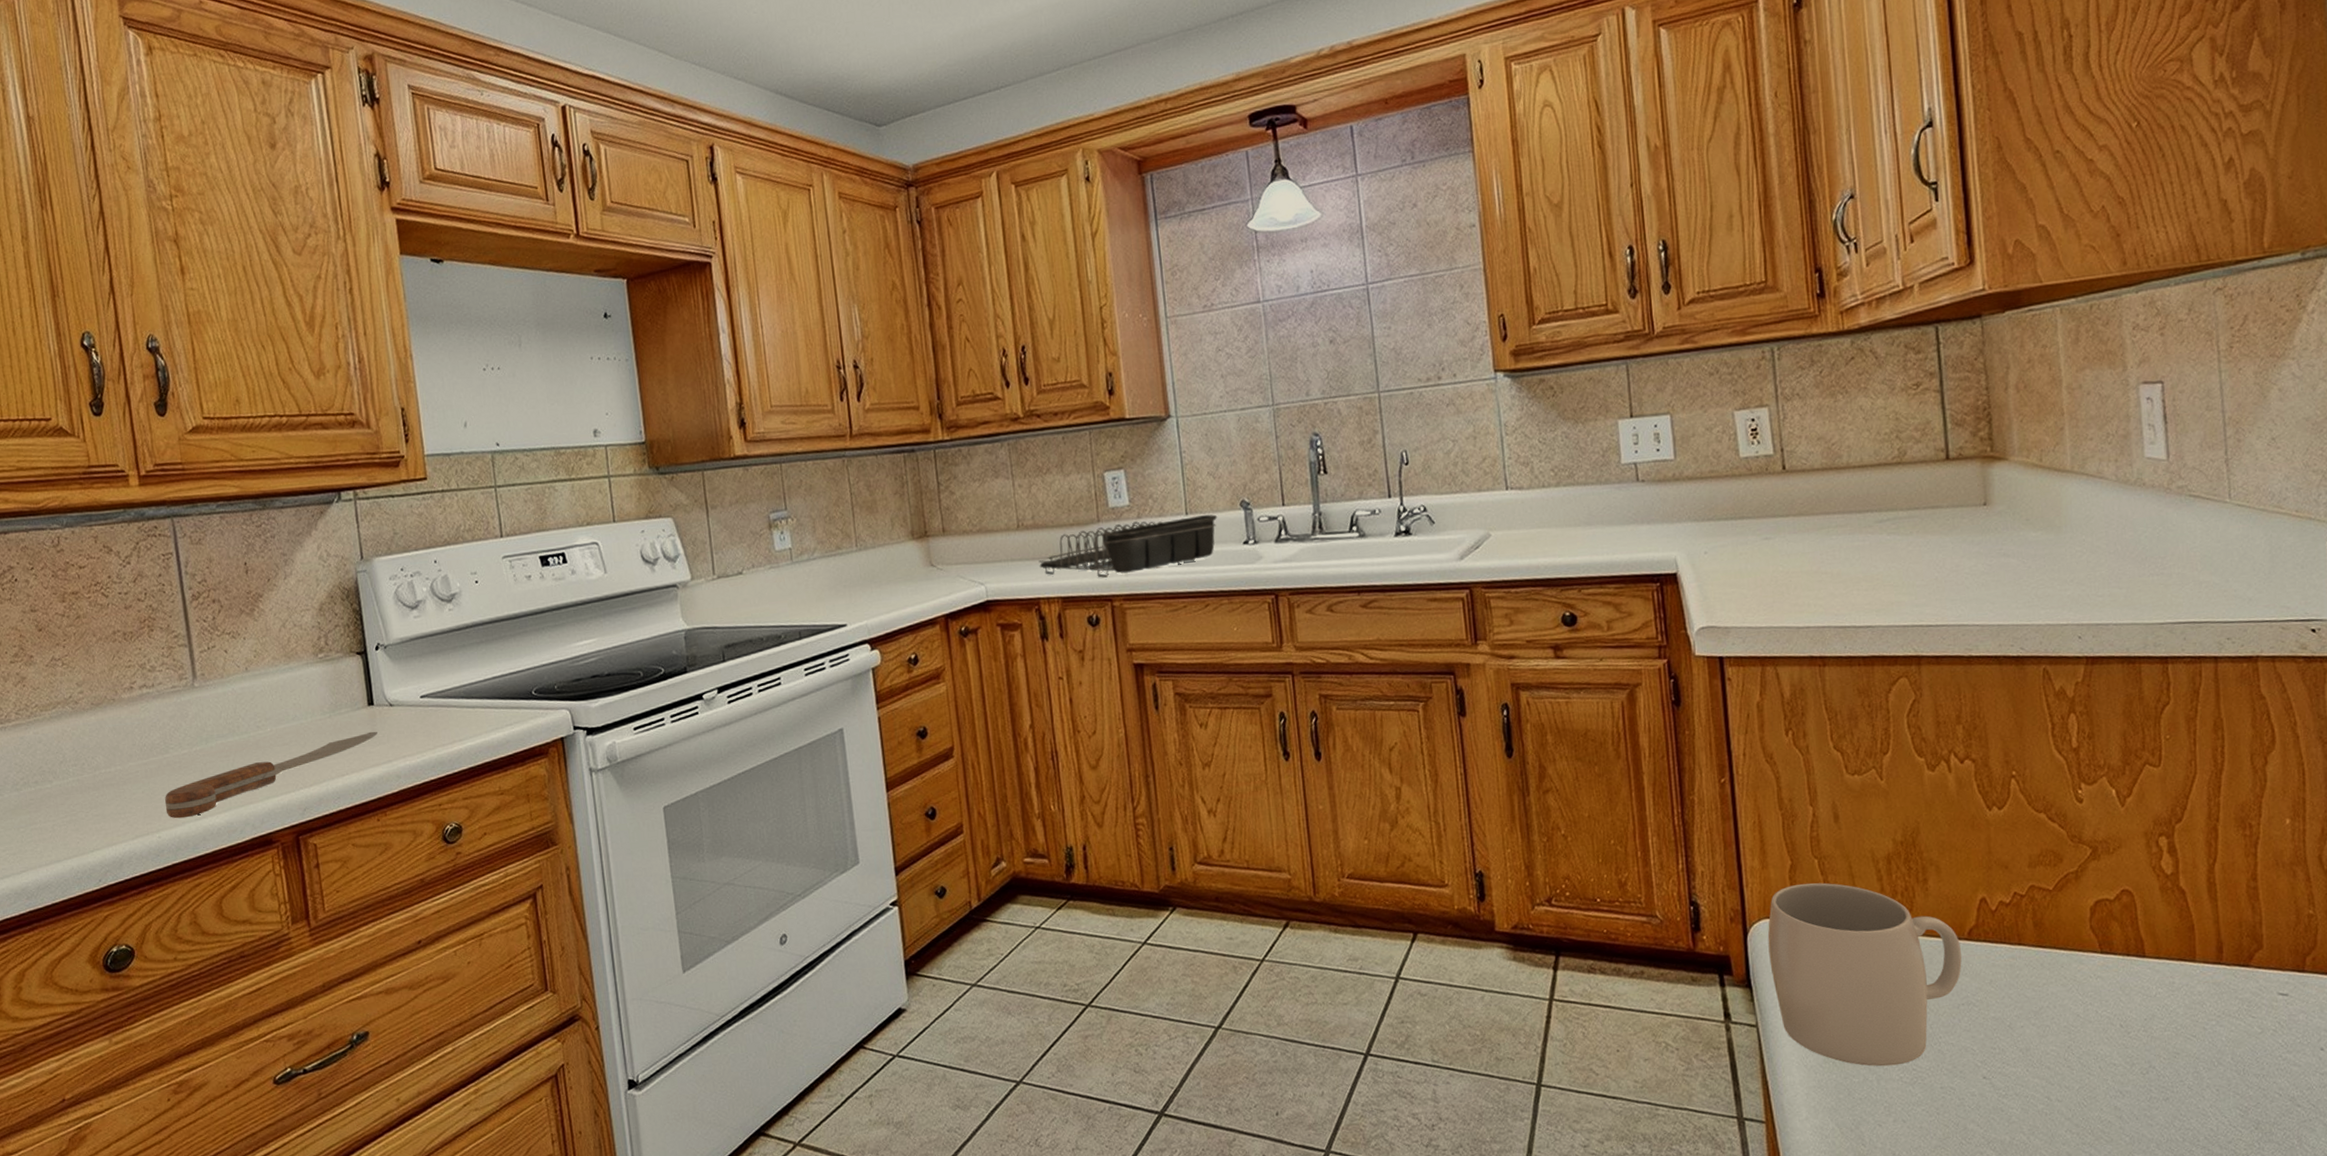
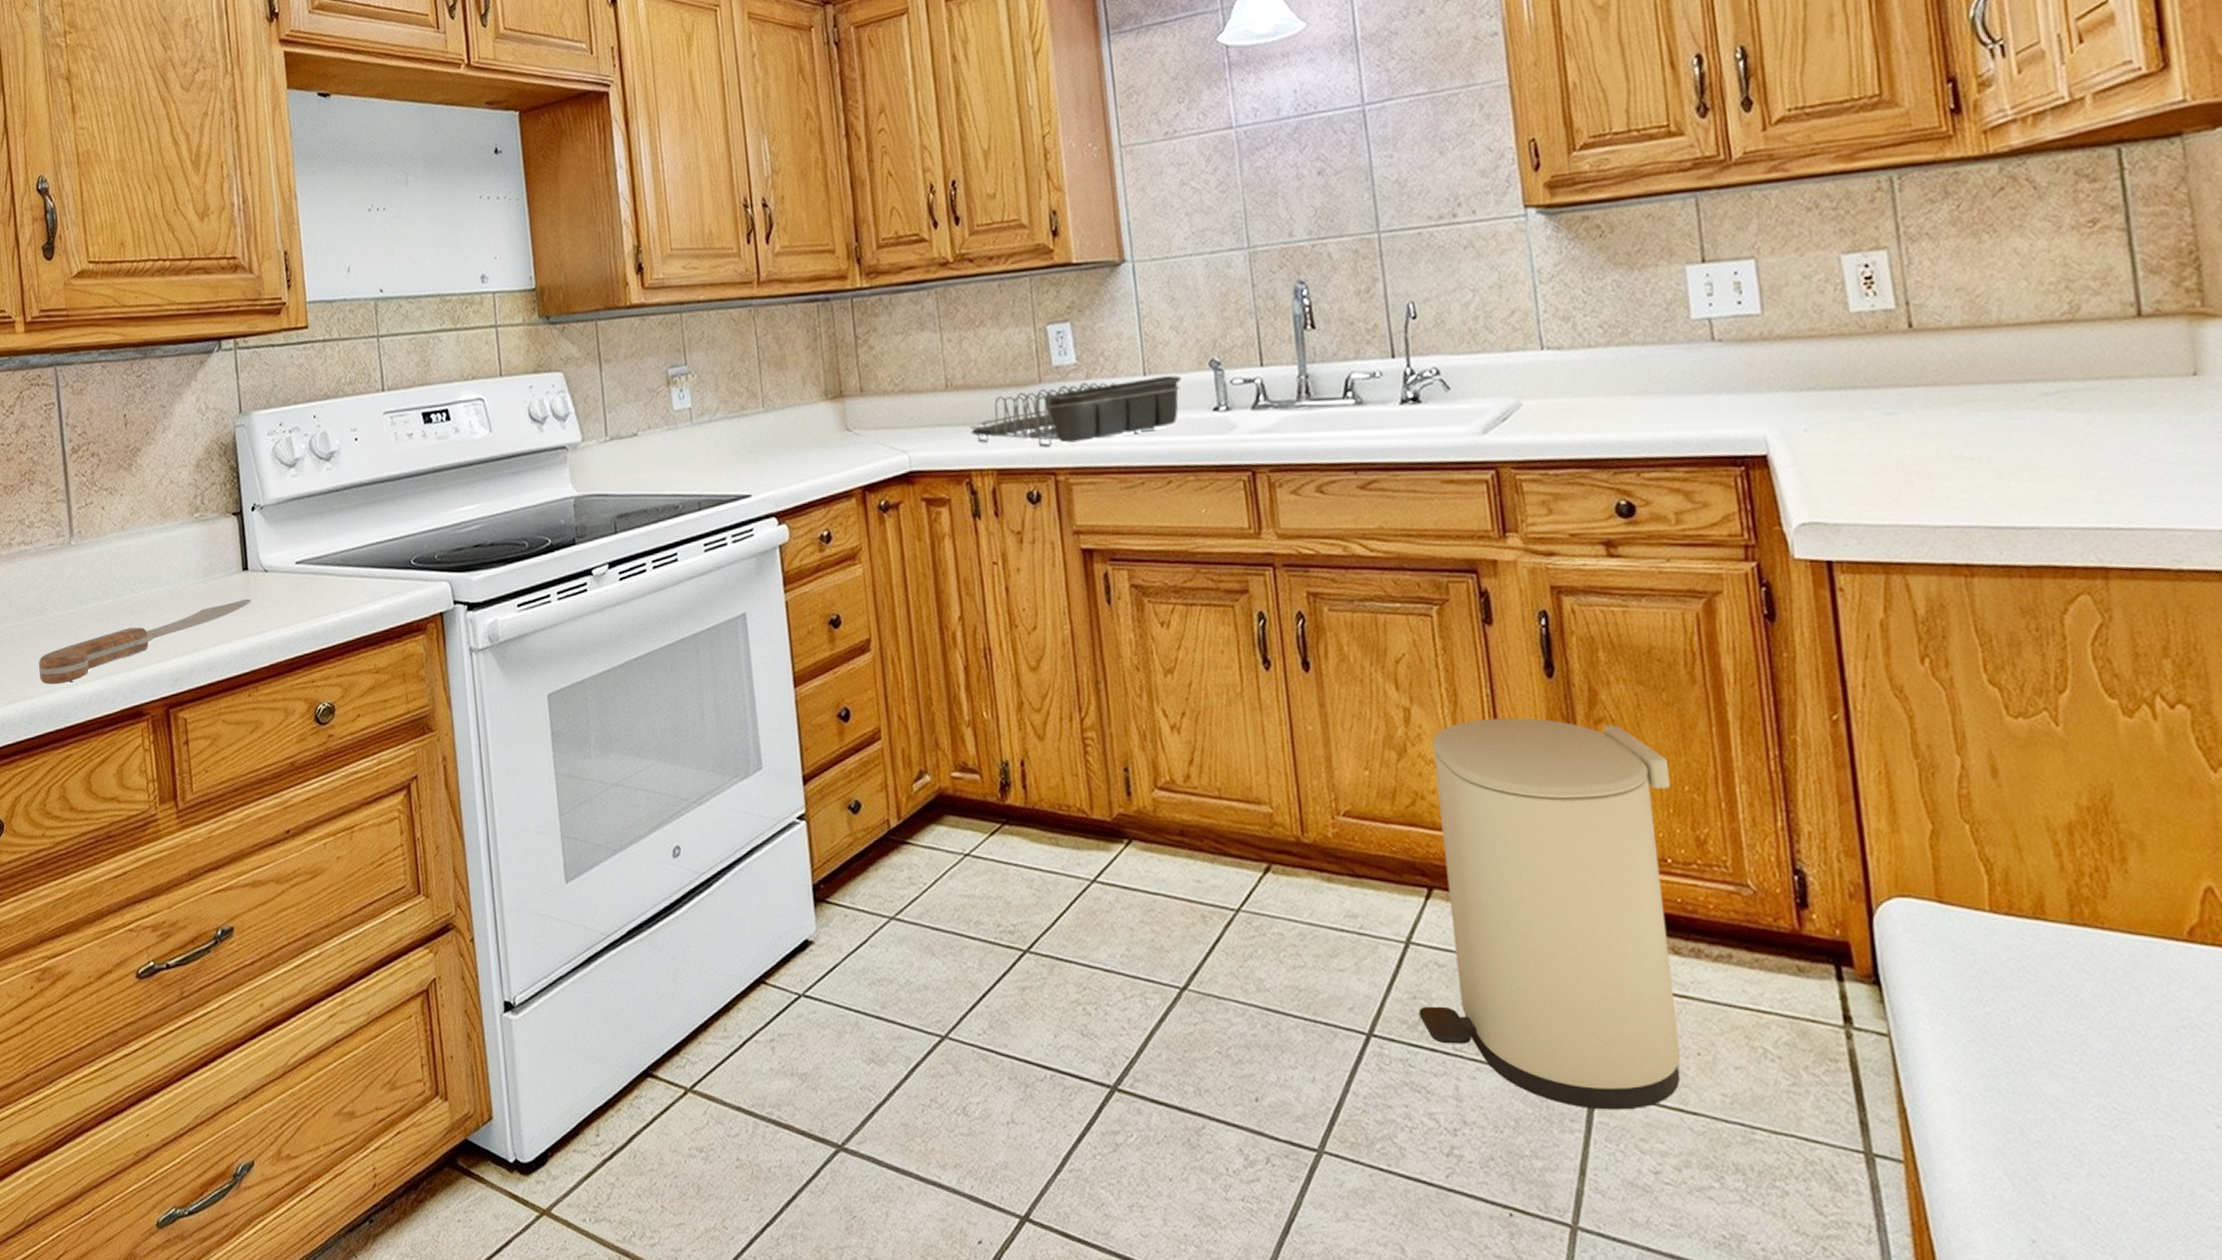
pedal bin: none [1405,791,1605,1100] -> present [1418,717,1681,1110]
mug: present [1767,882,1962,1067] -> none [1901,854,2181,1101]

